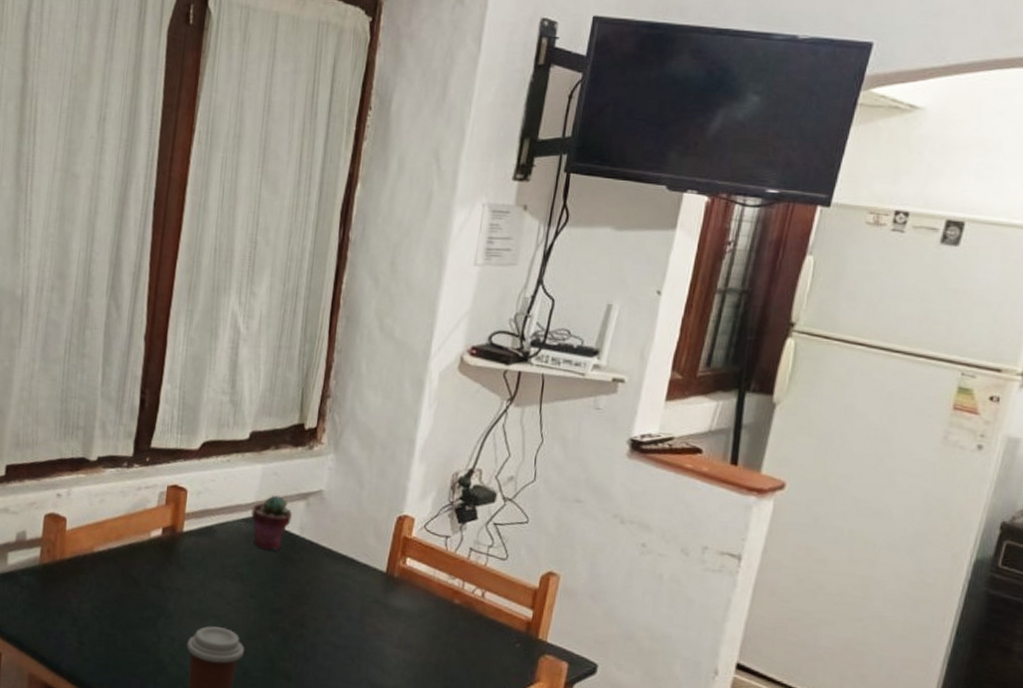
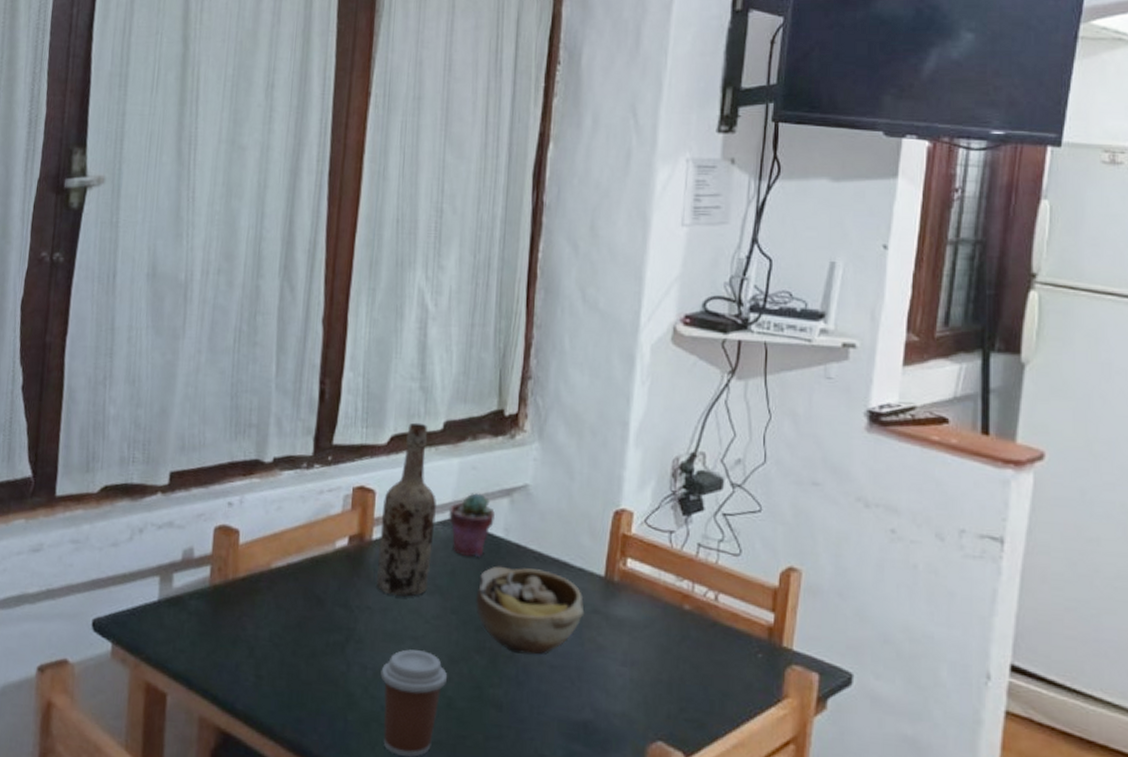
wine bottle: none [185,431,241,582] -> present [376,422,436,597]
bowl: none [272,559,367,636] -> present [476,566,585,655]

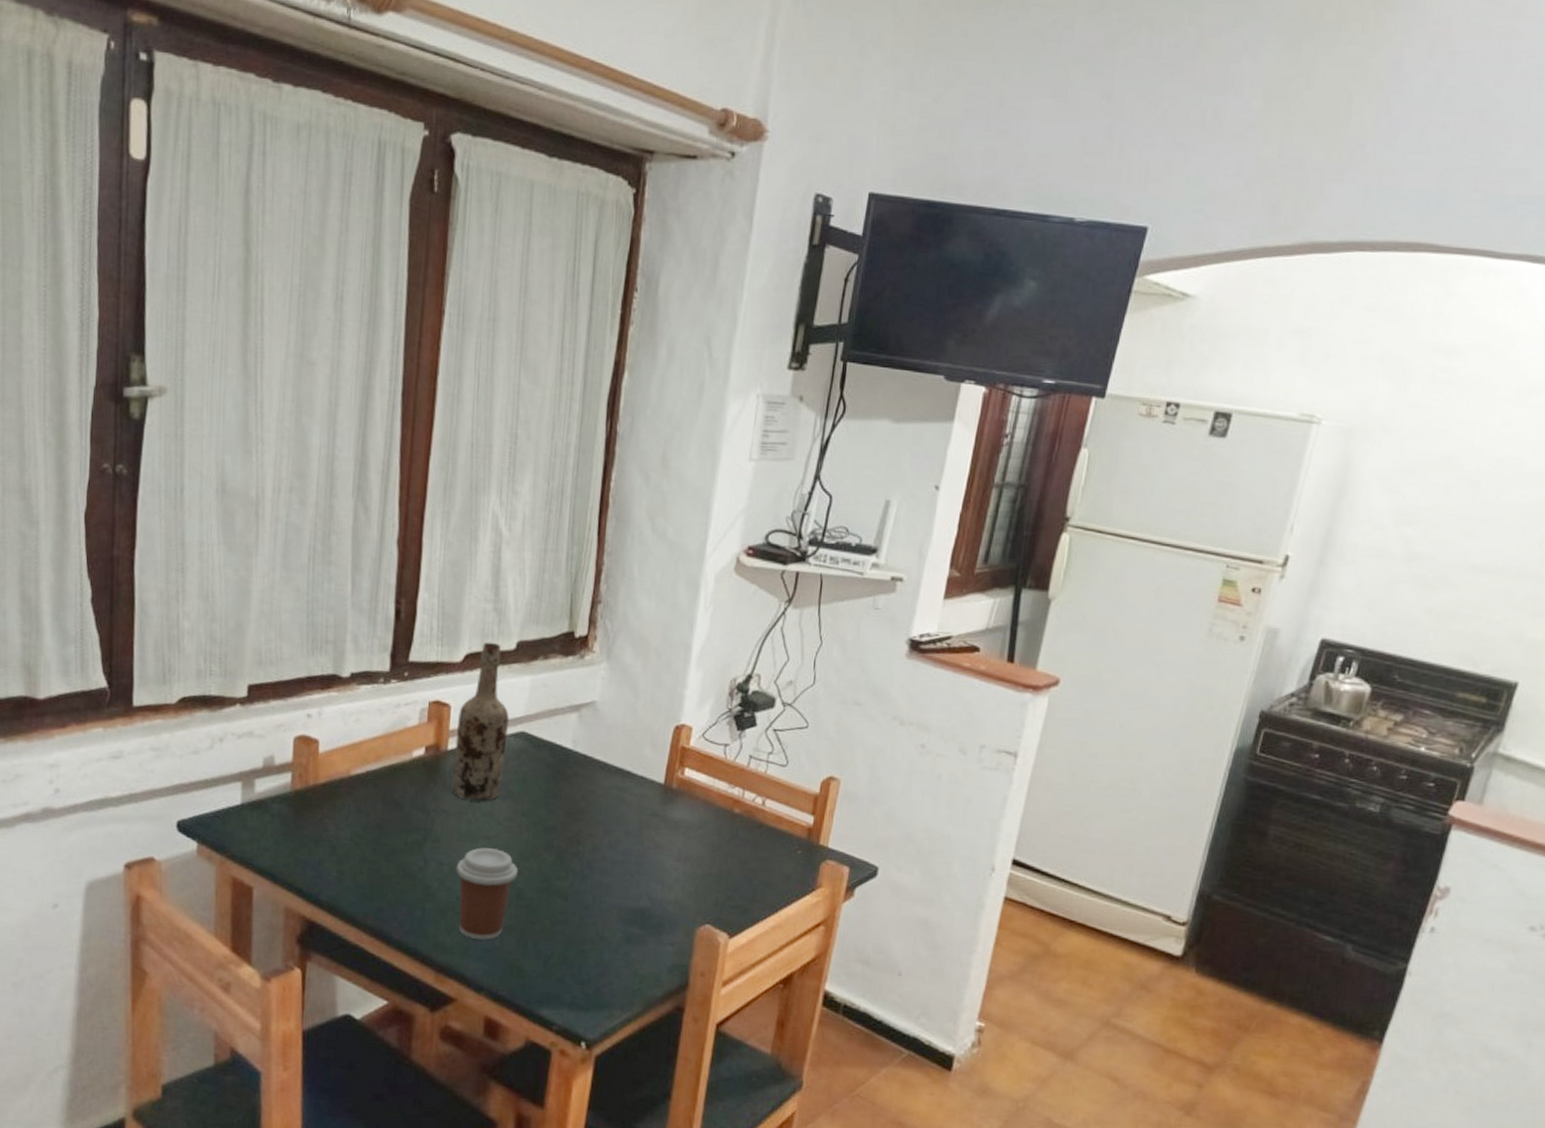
potted succulent: present [448,493,495,557] -> none [520,708,564,766]
bowl: present [476,566,585,655] -> none [545,774,645,852]

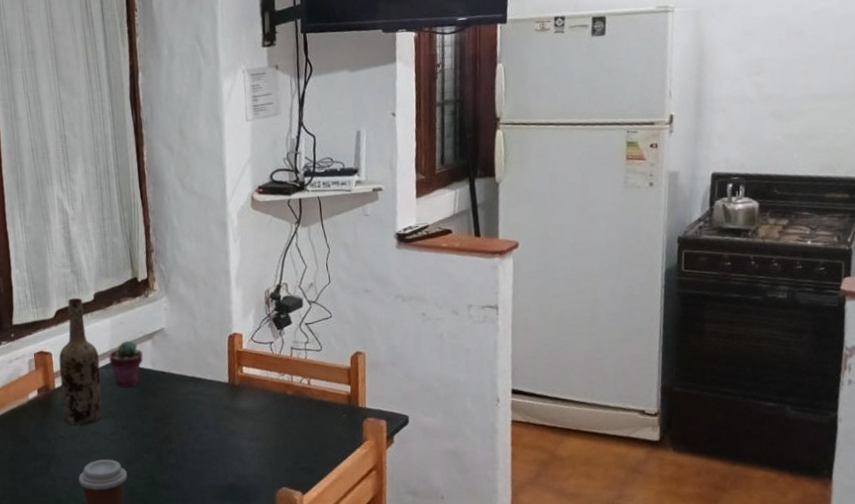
potted succulent: none [520,708,564,766] -> present [108,341,143,388]

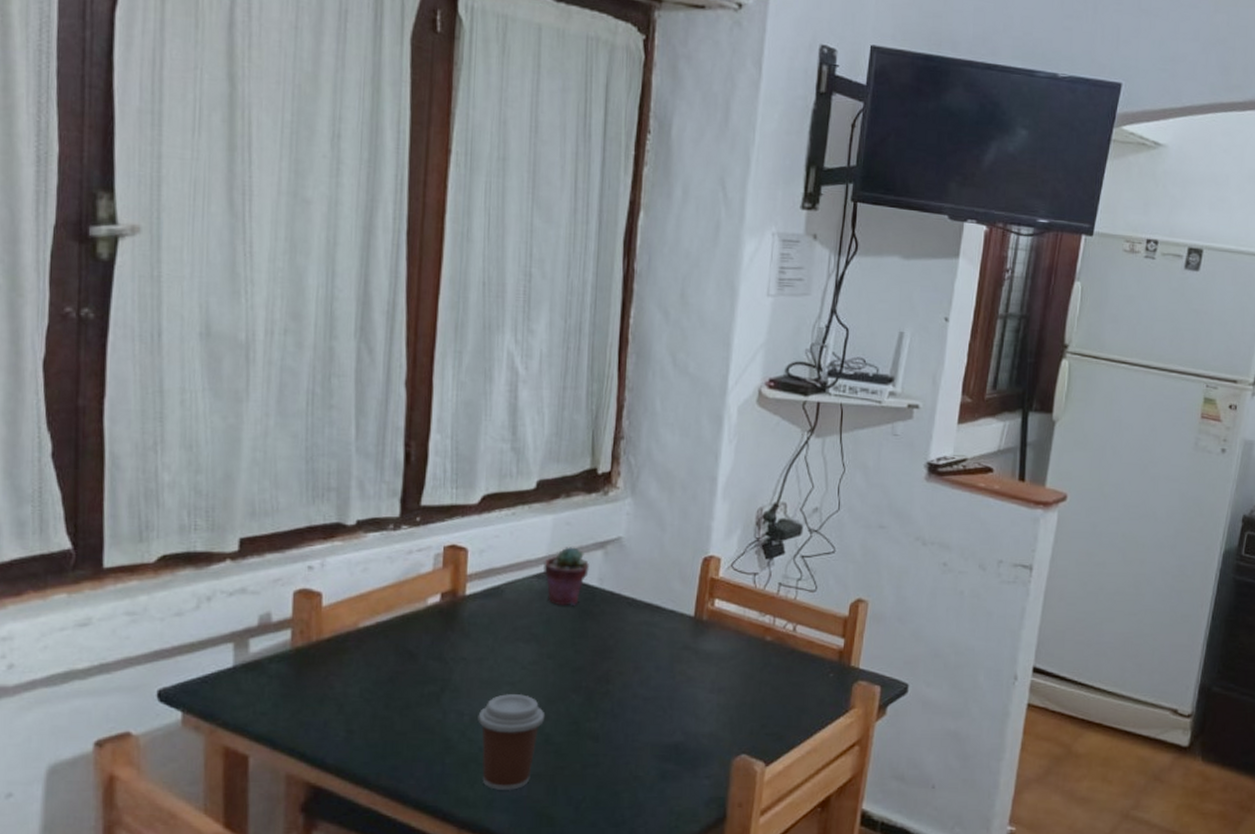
wine bottle: present [59,297,102,425] -> none [470,482,531,646]

